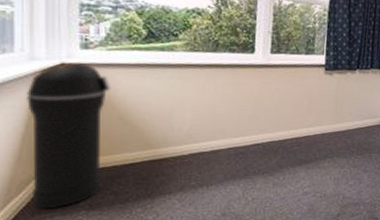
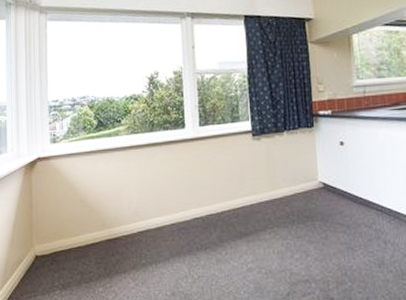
trash can: present [27,63,112,209] -> none [16,156,74,289]

